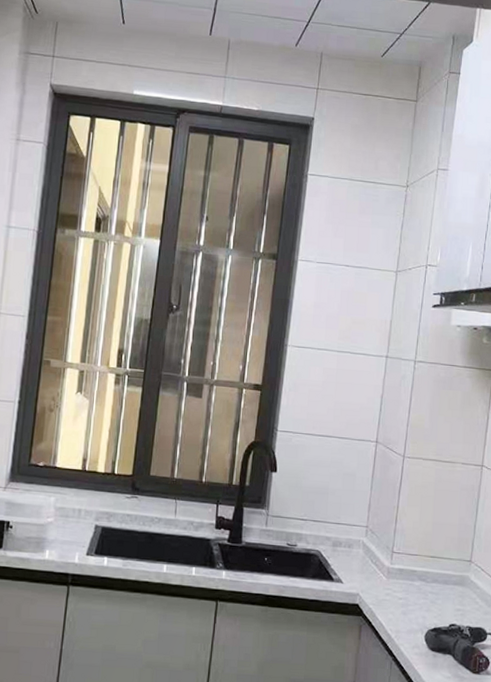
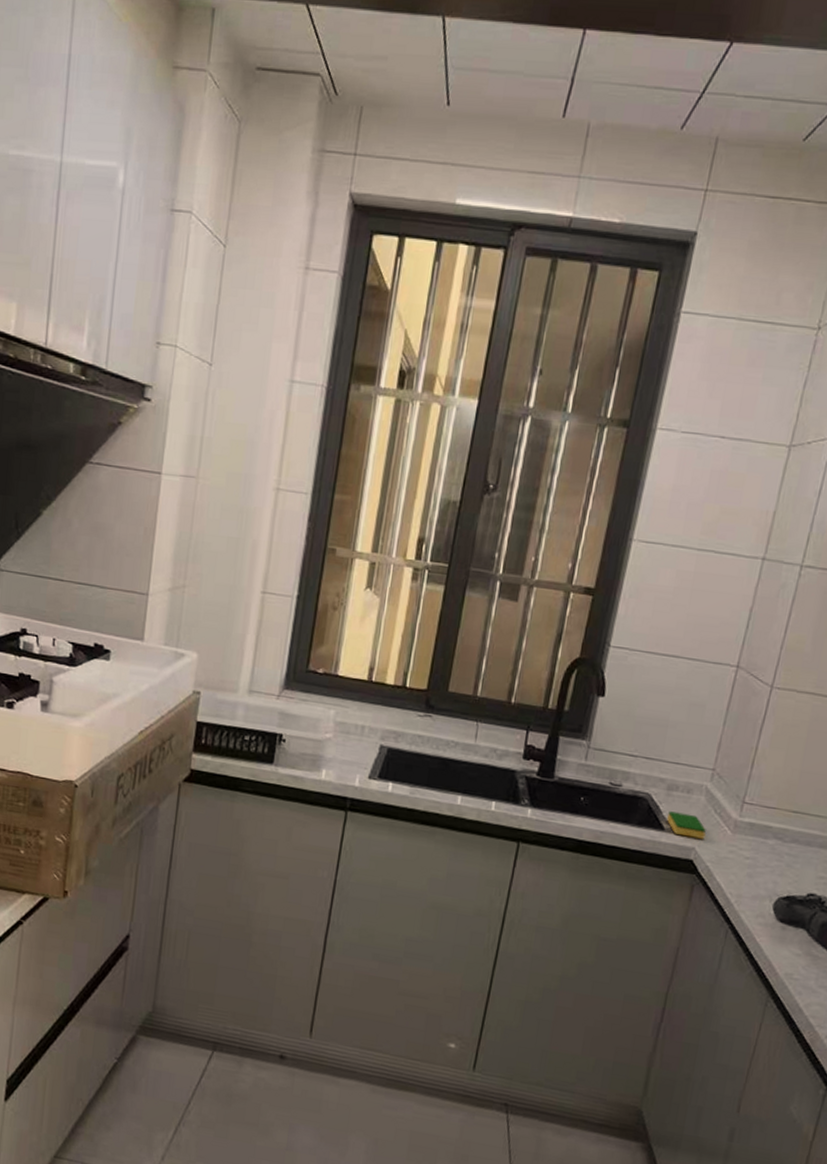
dish sponge: none [335,564,366,586] -> present [667,811,706,839]

